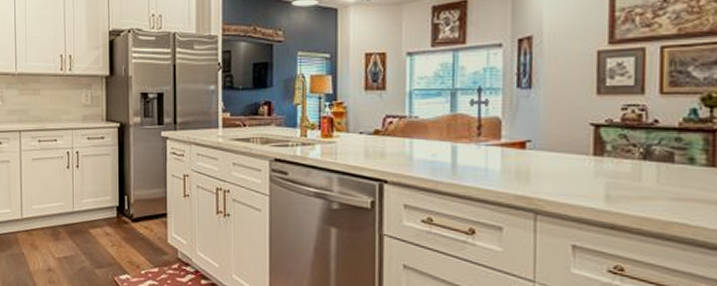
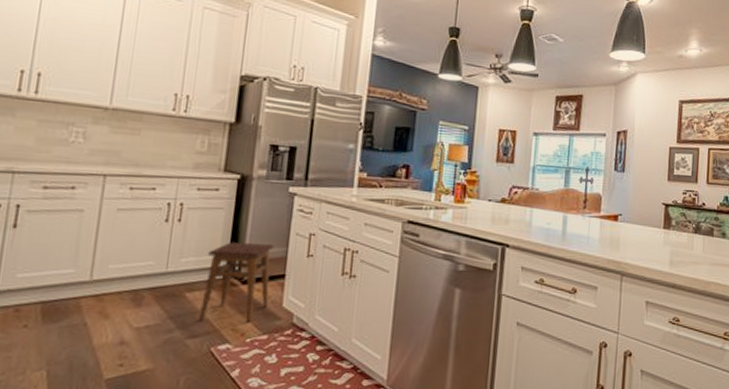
stool: none [101,185,155,257] -> present [197,242,274,323]

